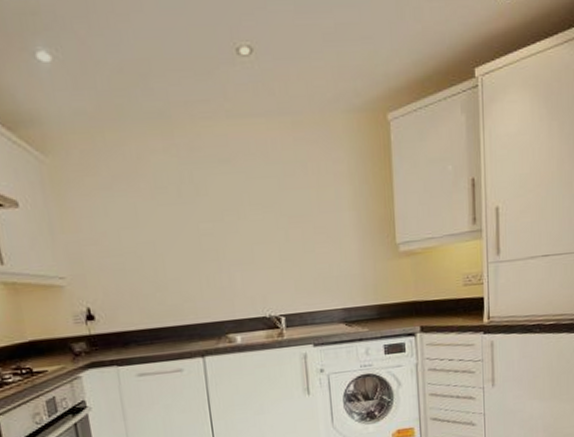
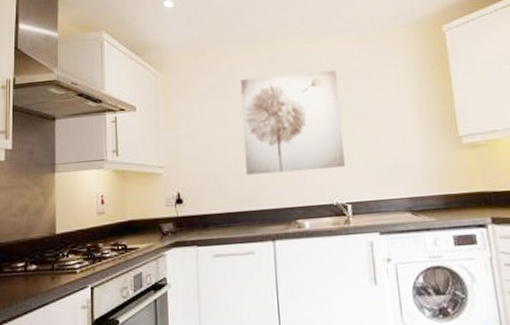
wall art: none [152,162,279,287] -> present [240,70,346,175]

